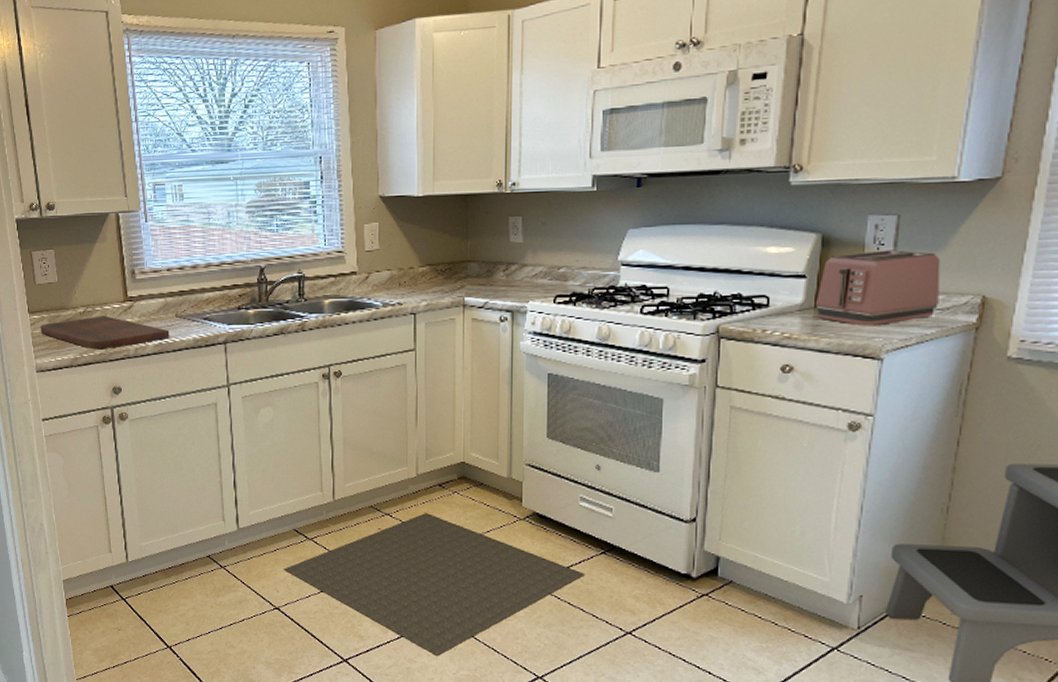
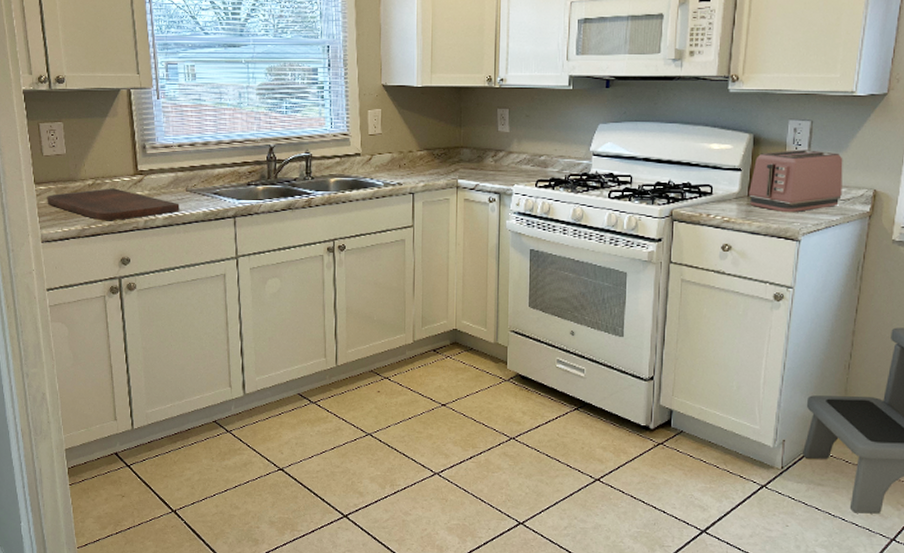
doormat: present [284,513,584,656] -> none [288,376,560,508]

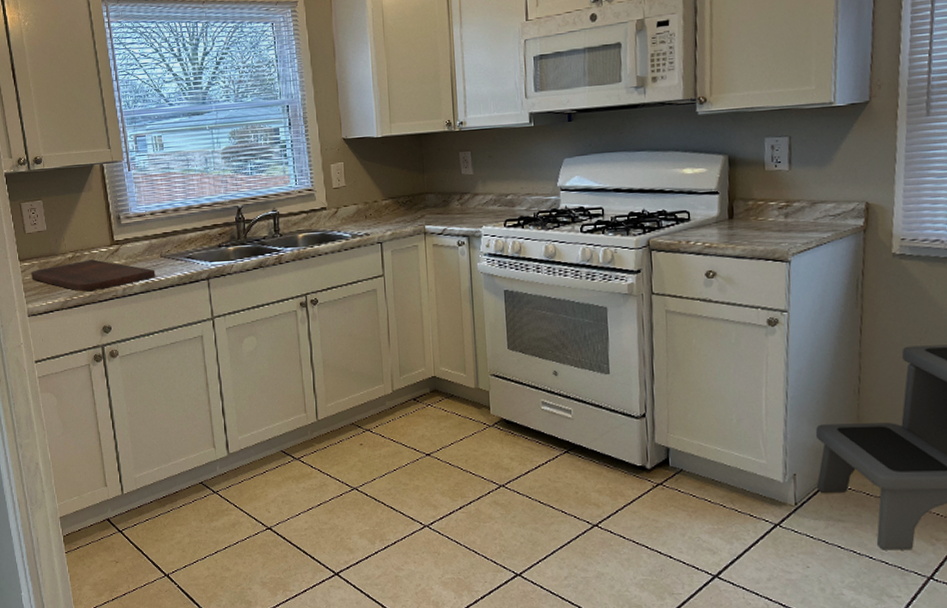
toaster: present [749,149,843,213] -> none [729,166,831,234]

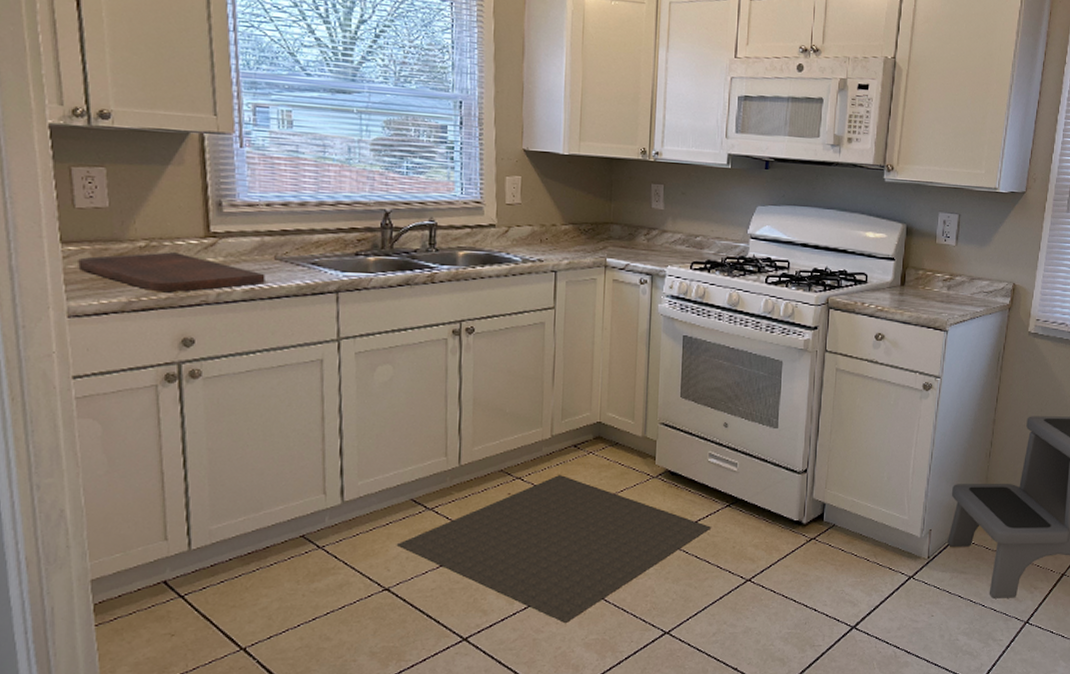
doormat: none [274,426,551,562] -> present [397,475,711,623]

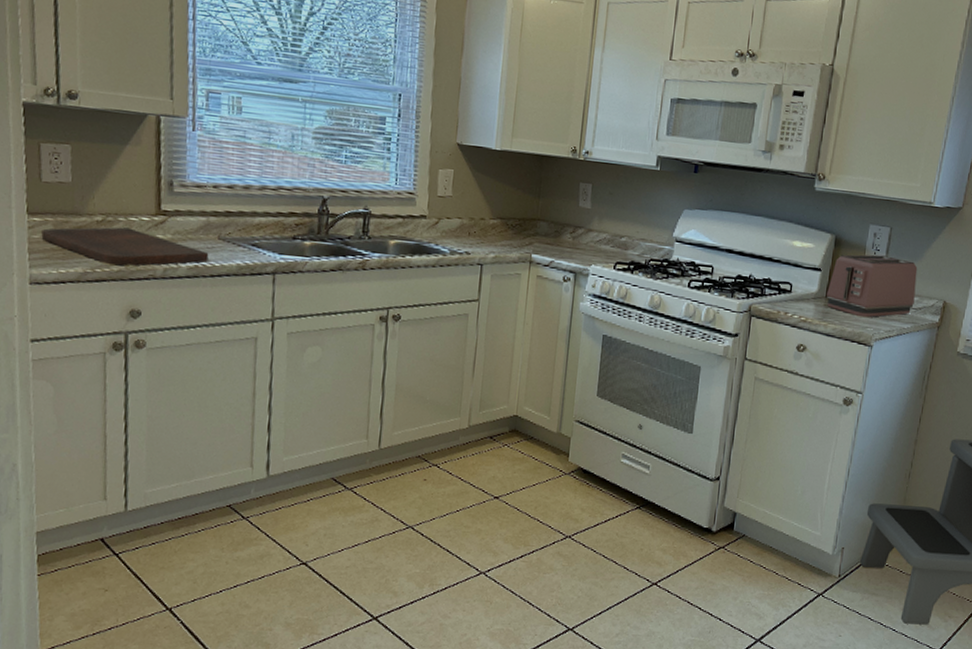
doormat: present [397,475,711,623] -> none [317,465,620,611]
toaster: none [901,241,987,304] -> present [827,254,918,318]

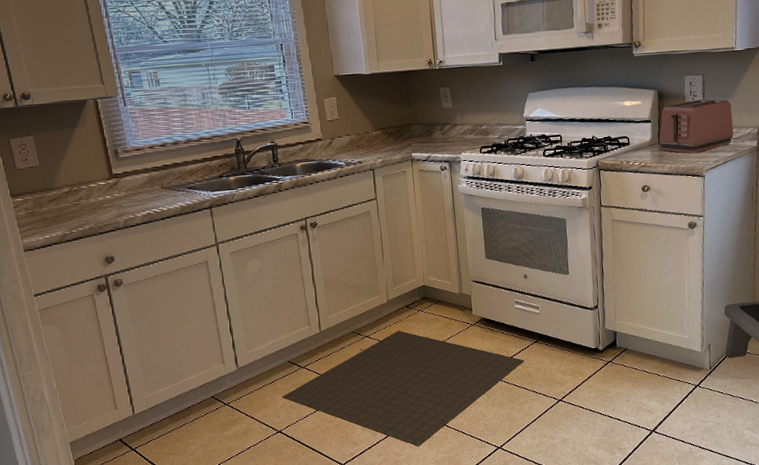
cutting board: present [41,227,209,266] -> none [25,193,157,225]
doormat: none [317,465,620,611] -> present [282,331,524,446]

